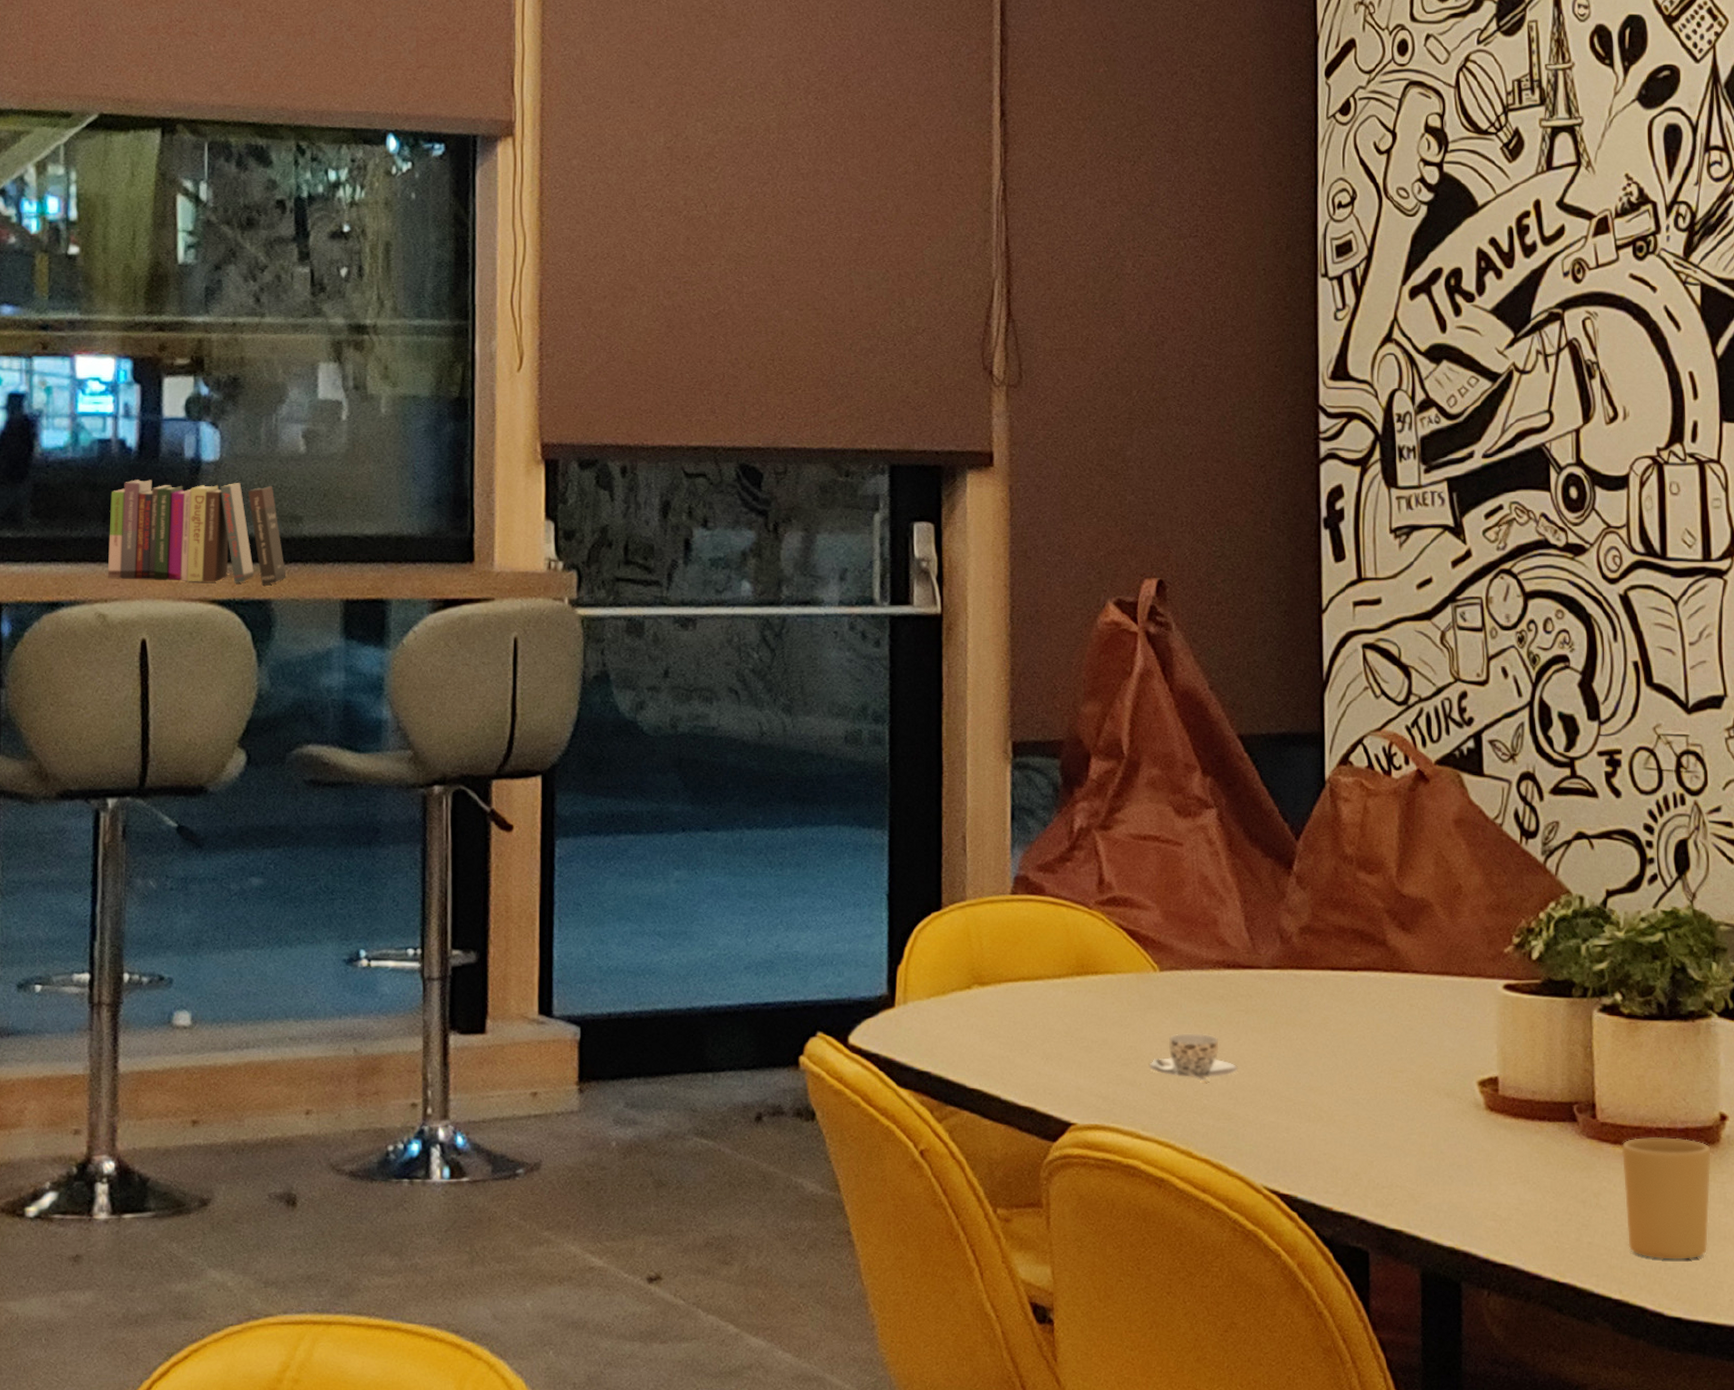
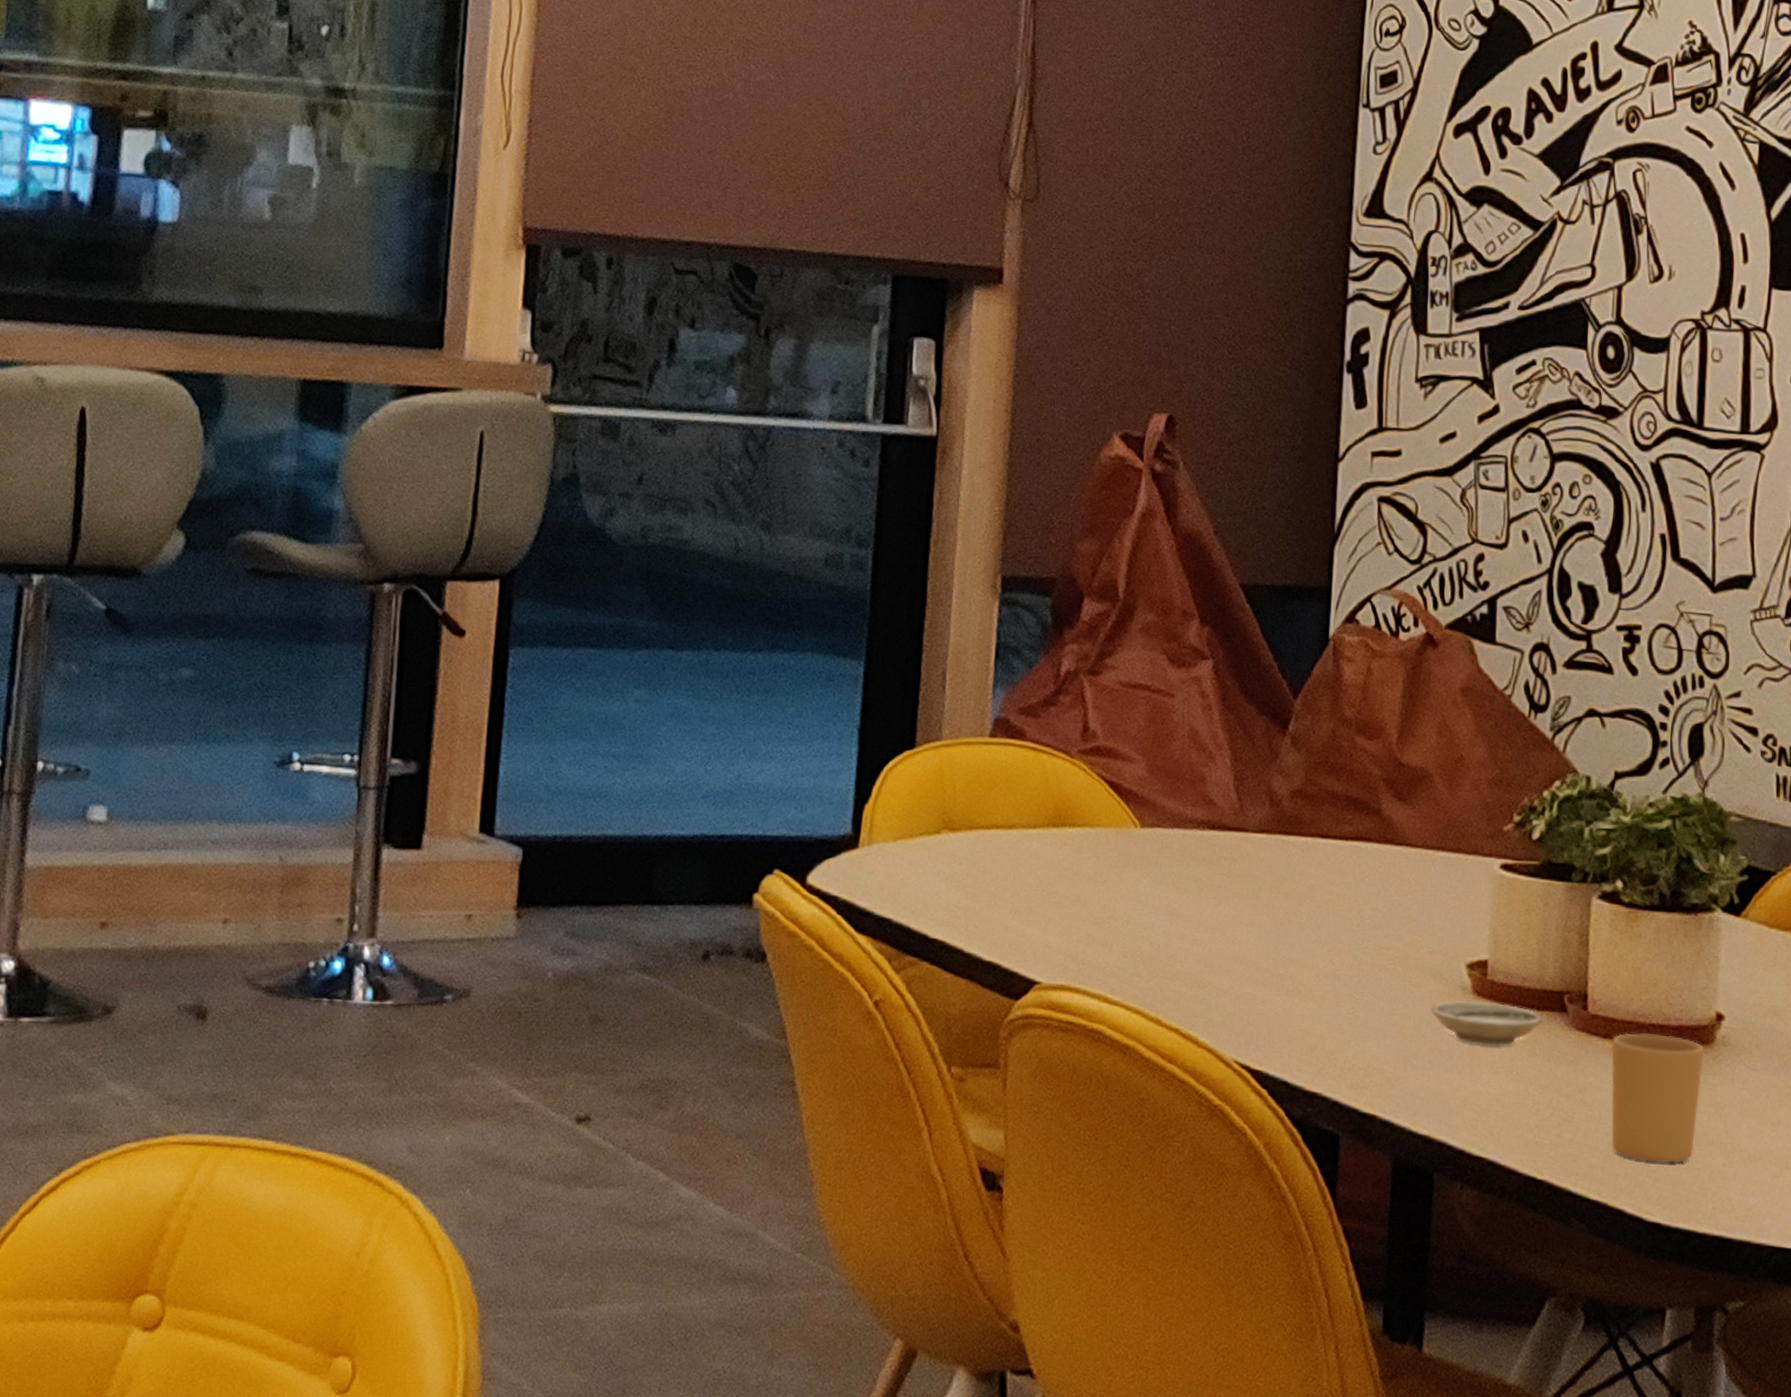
books: present [107,480,286,585] -> none [48,236,241,358]
teacup: present [1149,1033,1238,1082] -> none [1122,894,1216,947]
saucer: none [1447,1116,1555,1158] -> present [1430,1000,1543,1046]

